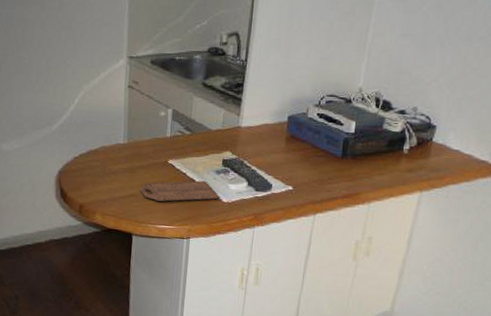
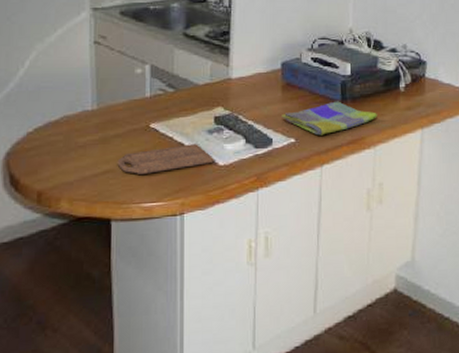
dish towel: none [283,156,376,187] -> present [282,101,377,136]

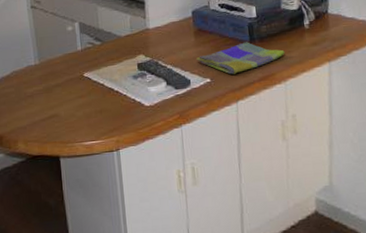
cutting board: present [117,144,214,174] -> none [60,88,141,117]

